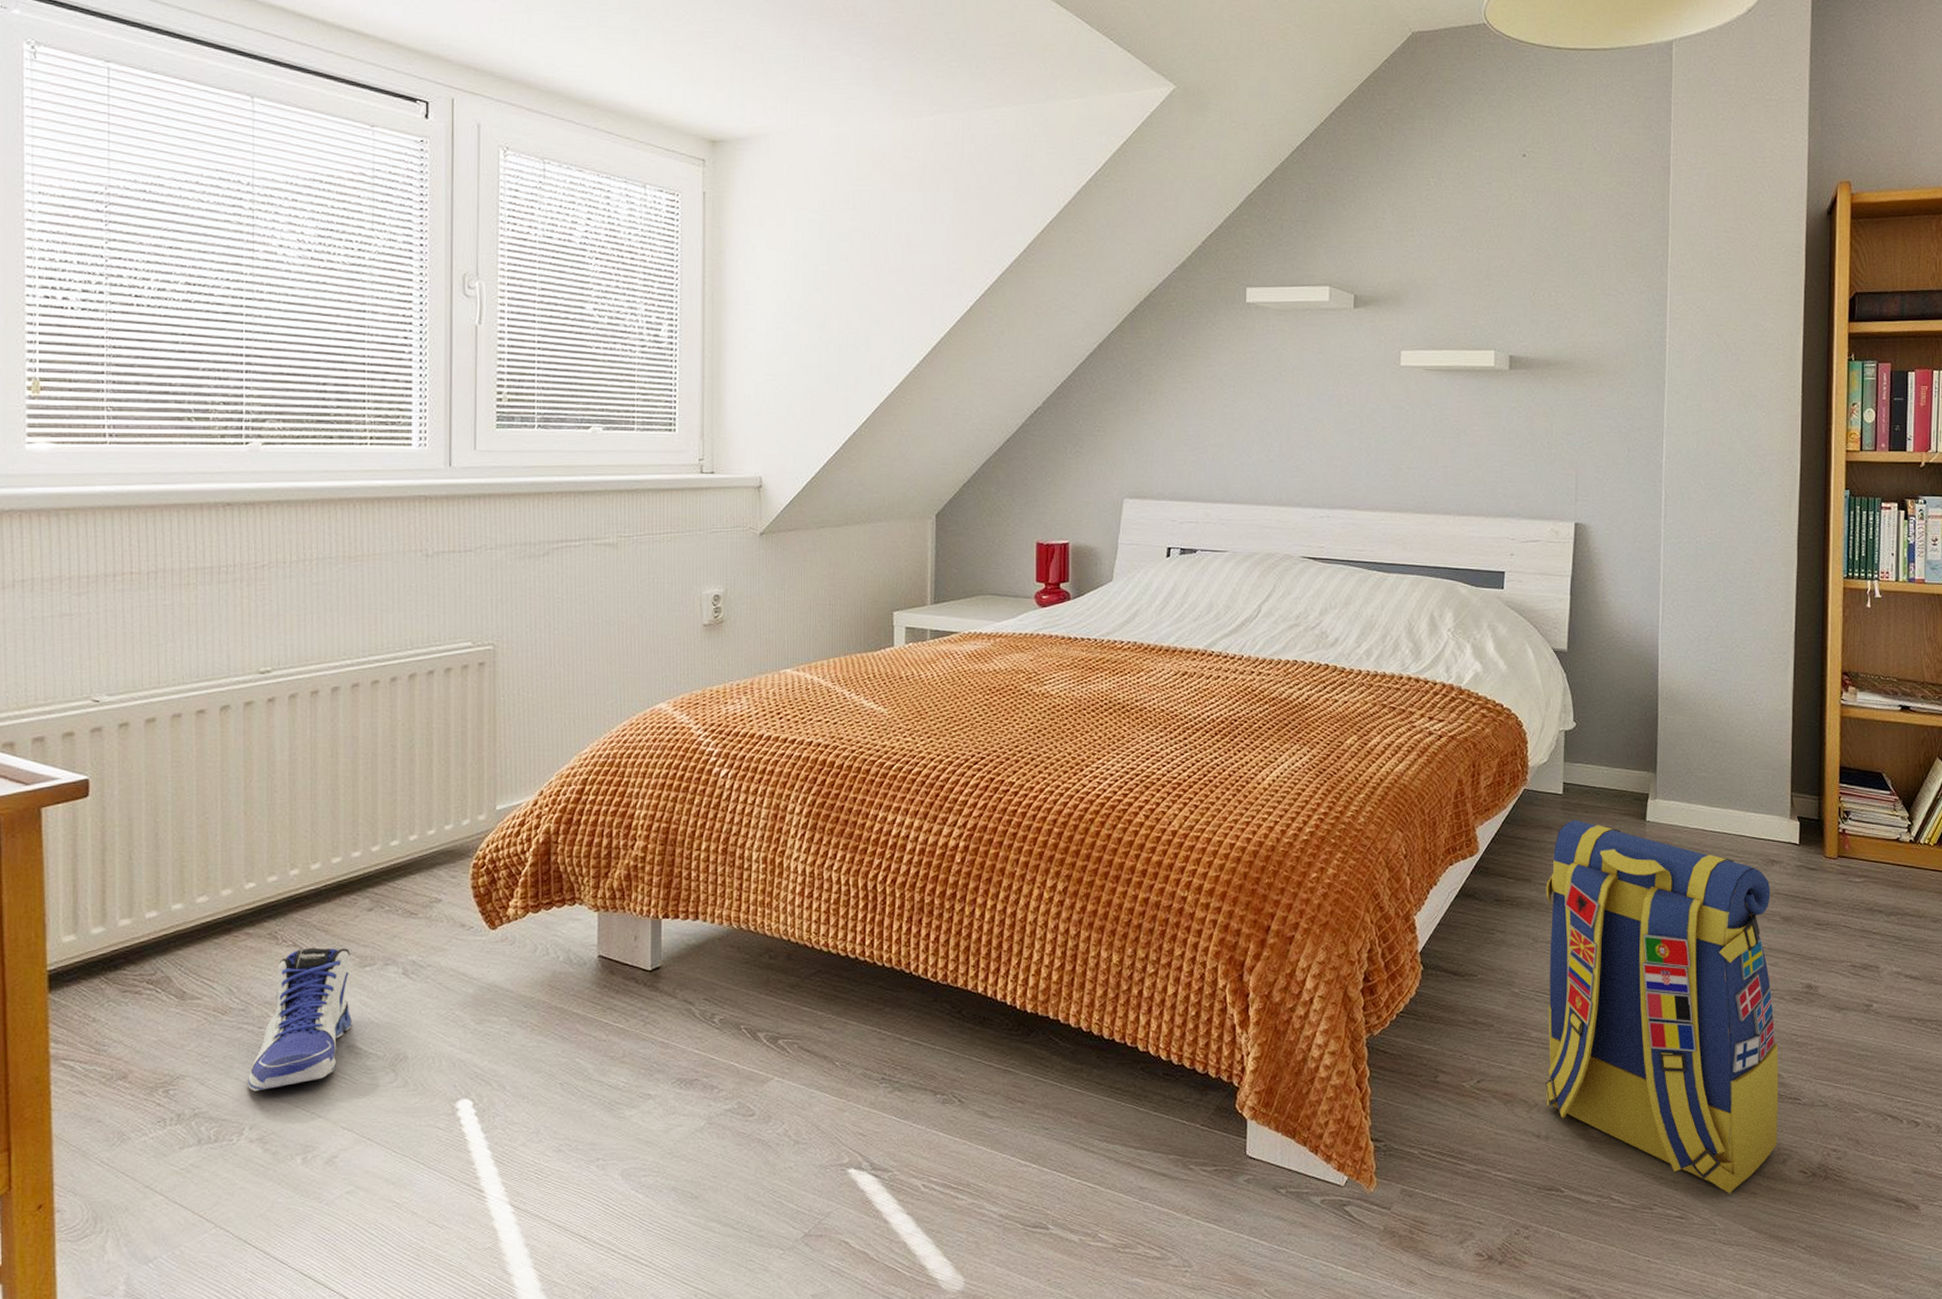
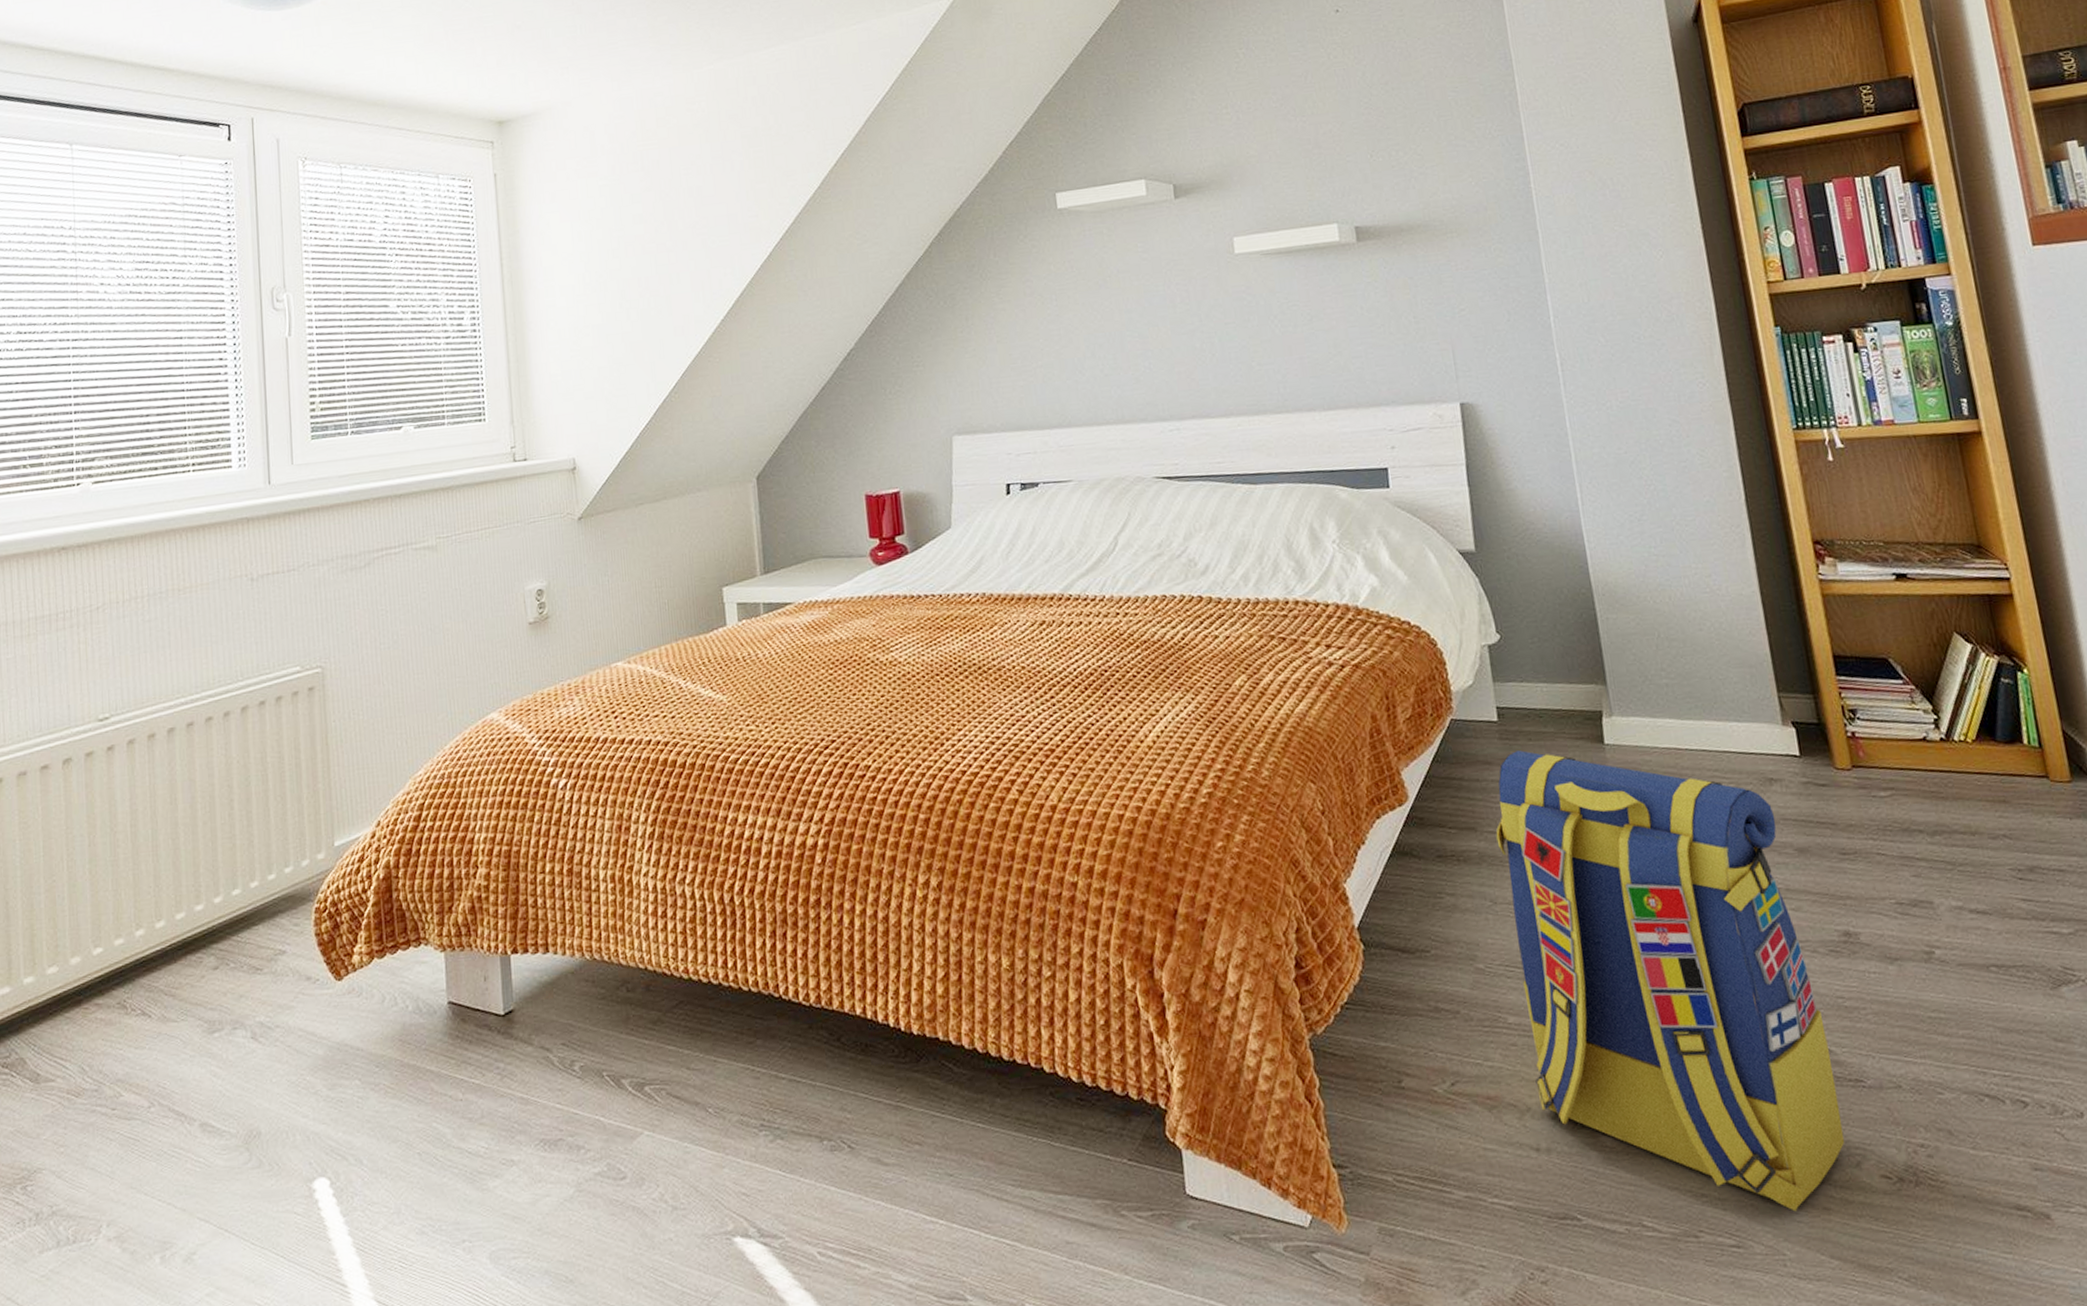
sneaker: present [248,947,352,1092] -> none [103,1013,204,1183]

